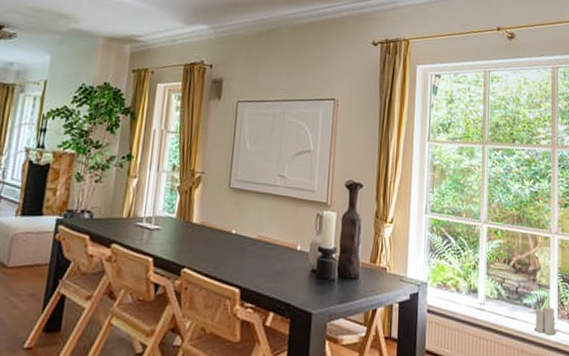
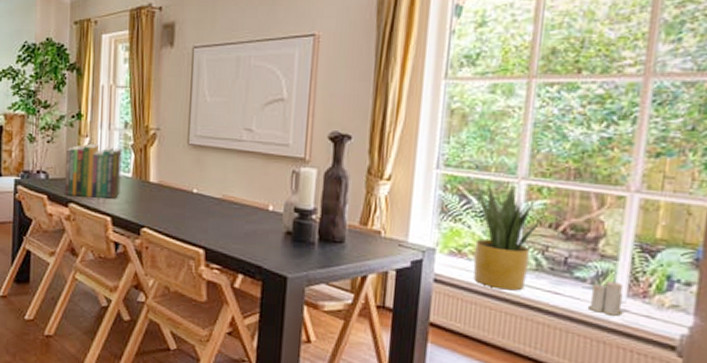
books: none [107,184,169,239] -> present [64,143,122,199]
planter: none [454,227,500,318] -> present [473,185,544,291]

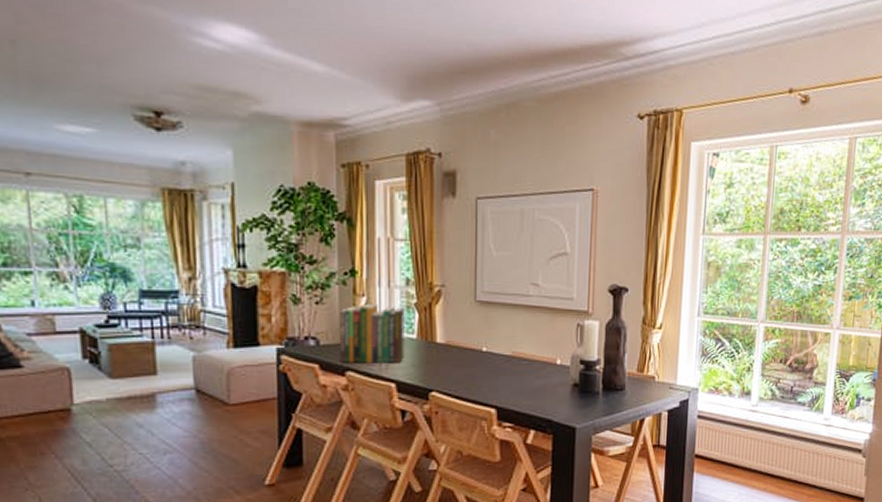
planter: present [473,185,544,291] -> none [727,328,777,419]
candle: present [587,280,624,316] -> none [806,402,829,431]

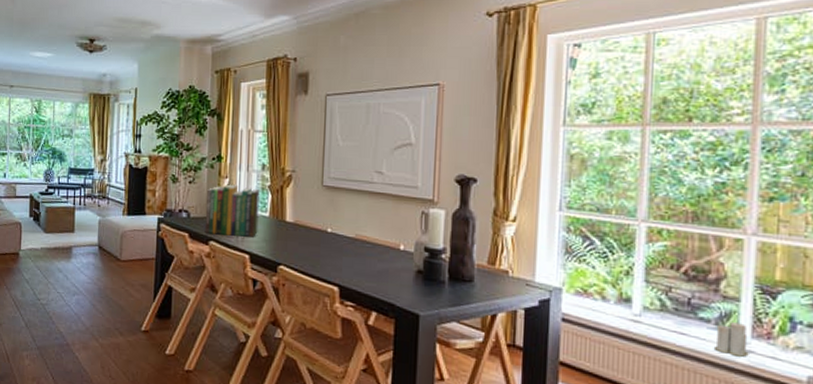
candle: none [806,402,829,431] -> present [713,321,749,357]

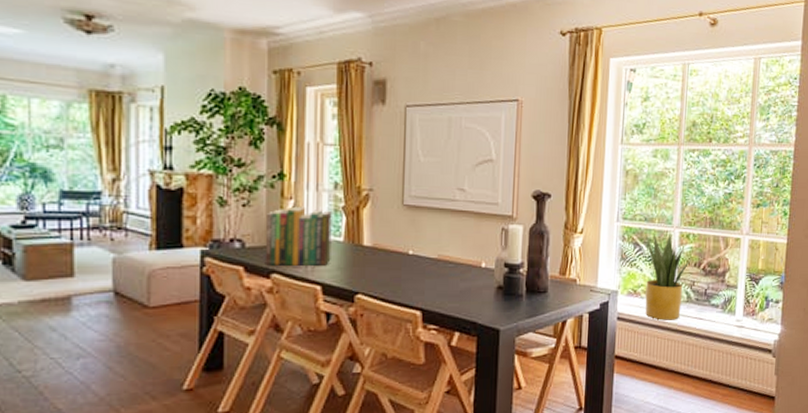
planter: none [599,227,666,331] -> present [645,233,691,320]
candle: present [713,321,749,357] -> none [719,304,741,332]

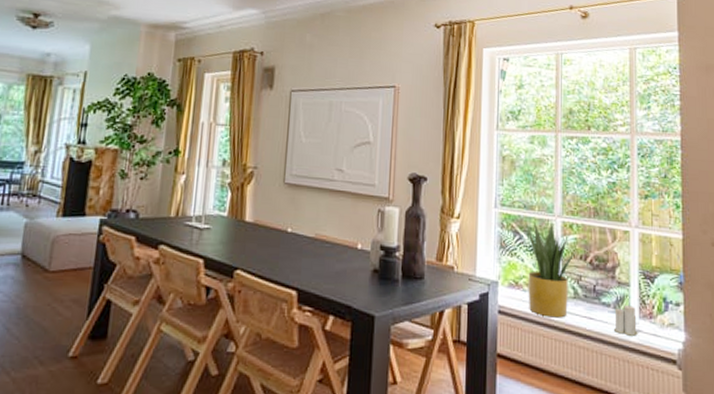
books: present [265,206,332,266] -> none [154,181,219,240]
candle: none [719,304,741,332] -> present [613,304,638,336]

